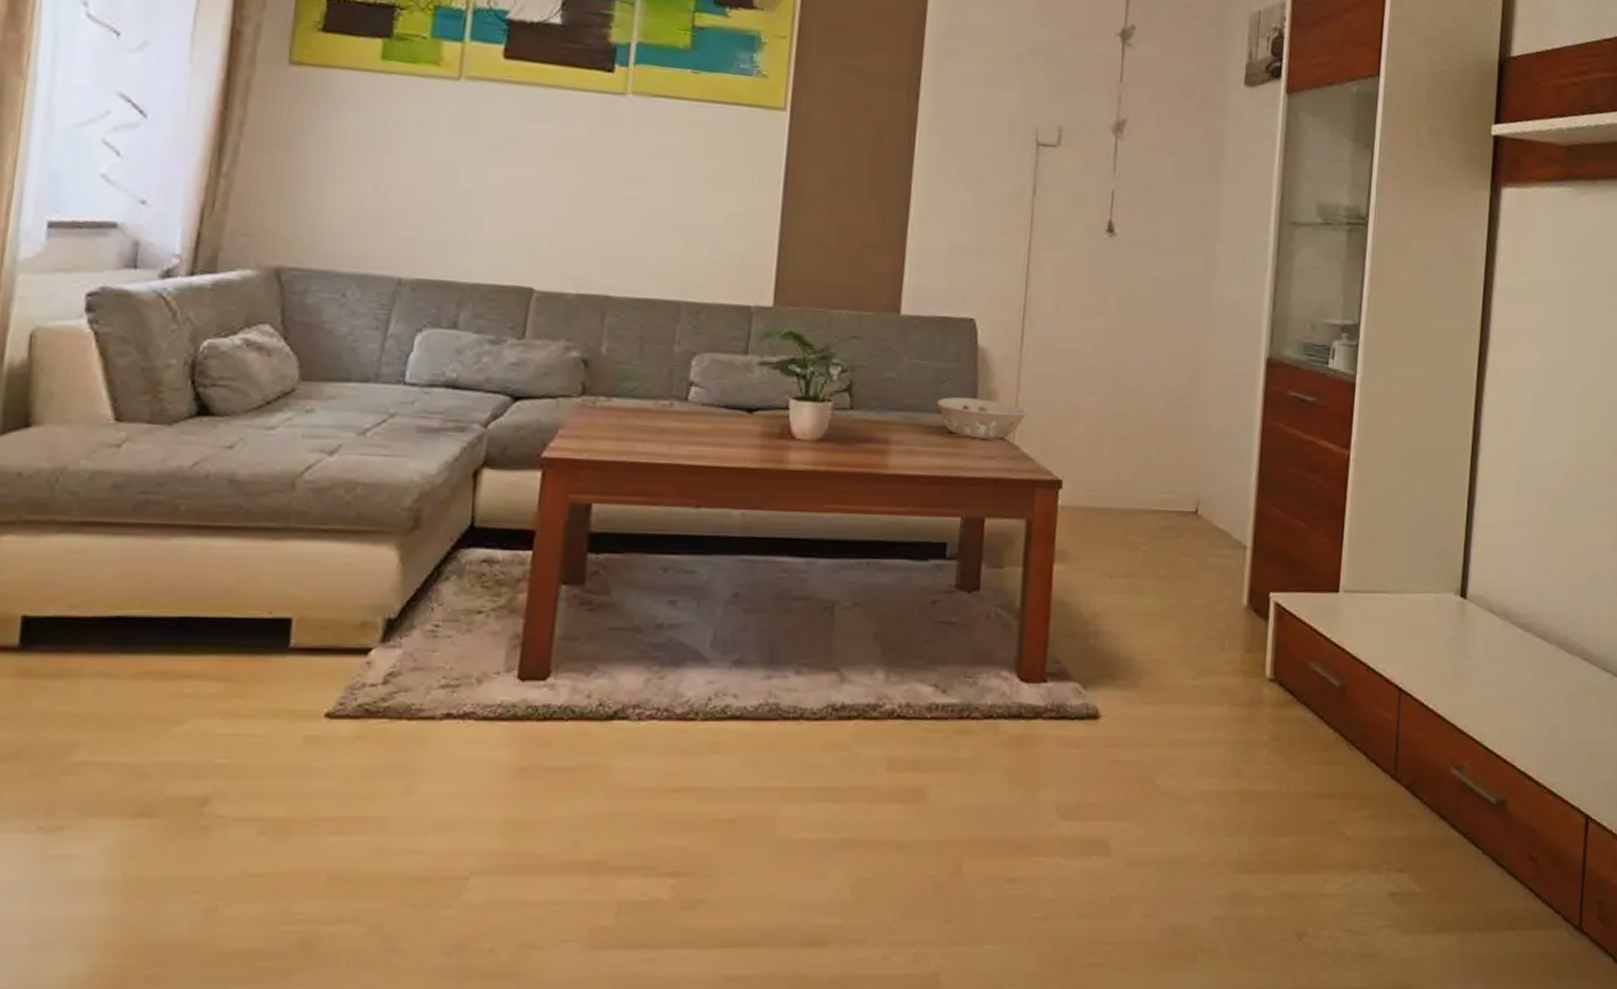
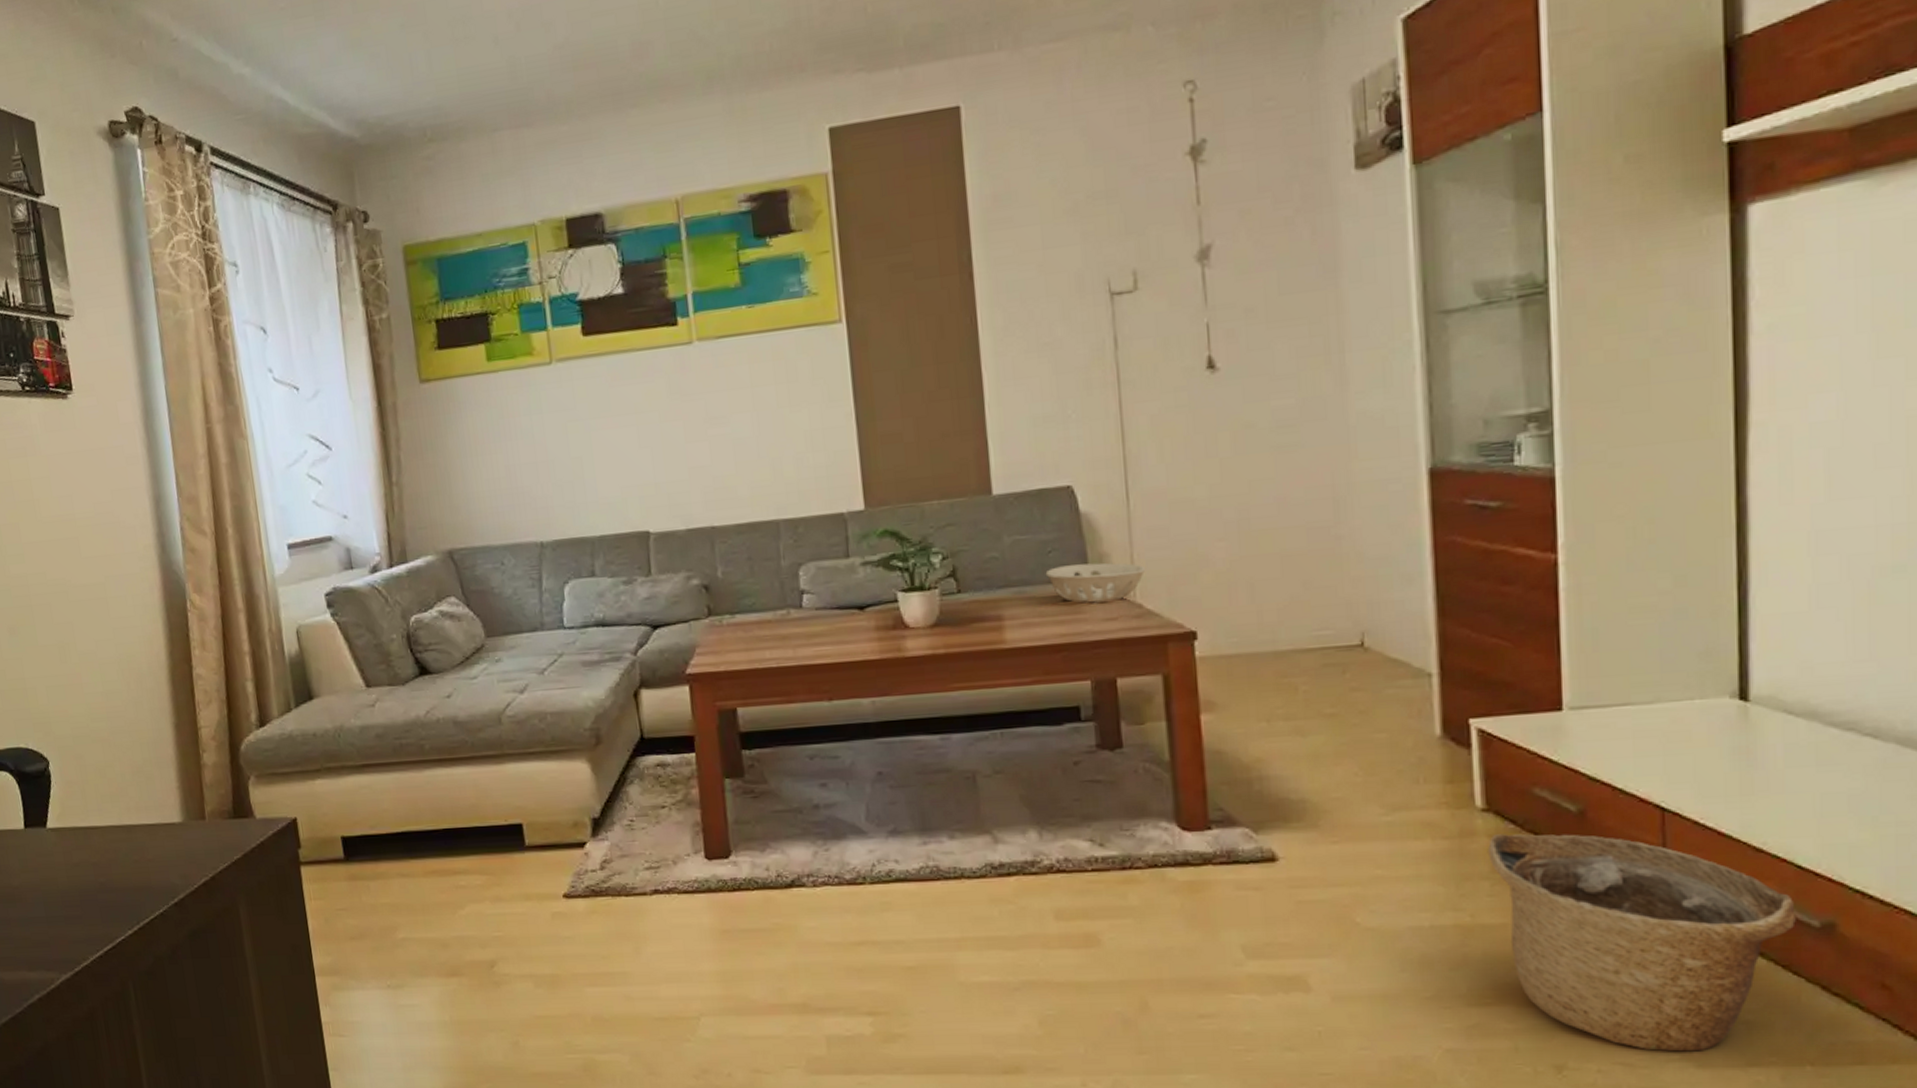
basket: none [1269,704,1482,919] -> present [1488,833,1798,1052]

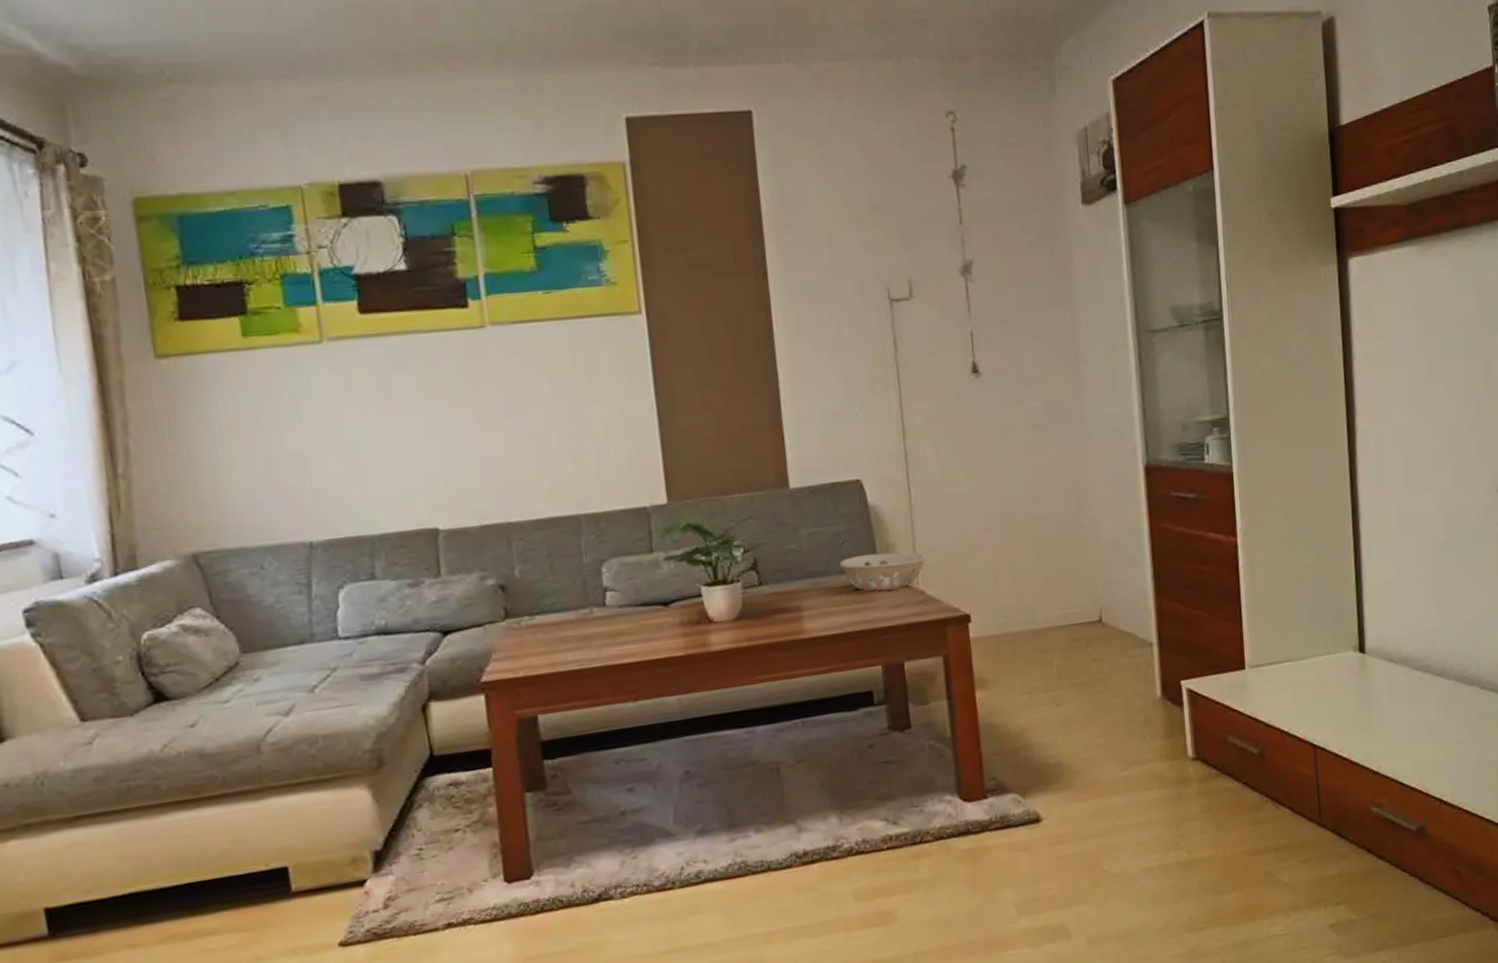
basket: present [1488,833,1798,1052] -> none [1198,772,1403,949]

